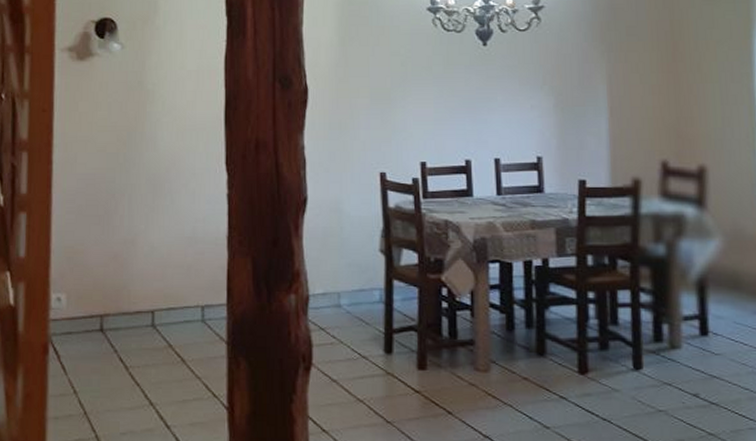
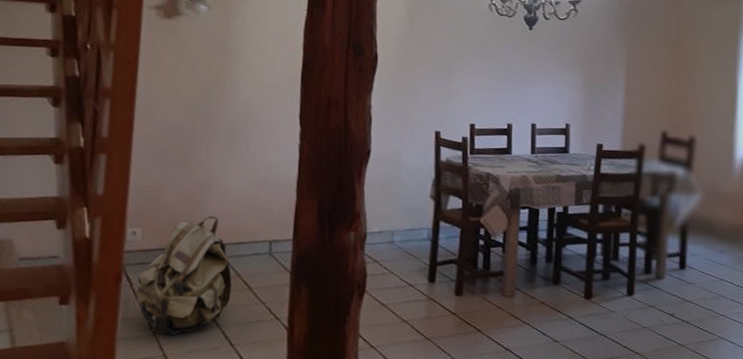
backpack: none [64,279,164,415] -> present [136,216,232,336]

